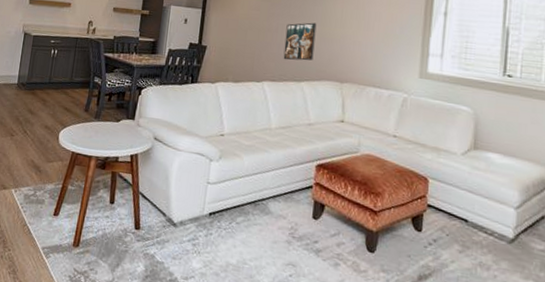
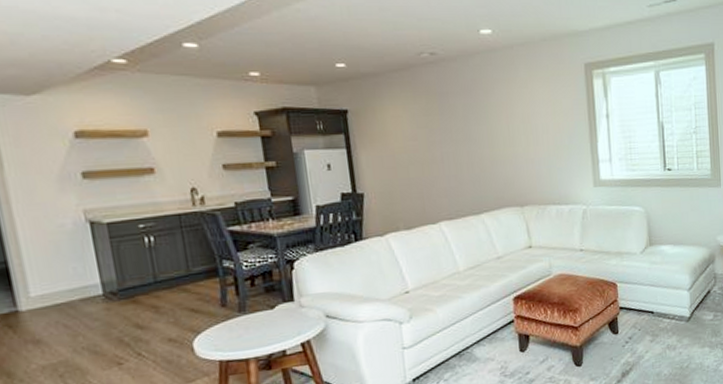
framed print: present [283,22,317,61] -> none [452,145,488,193]

